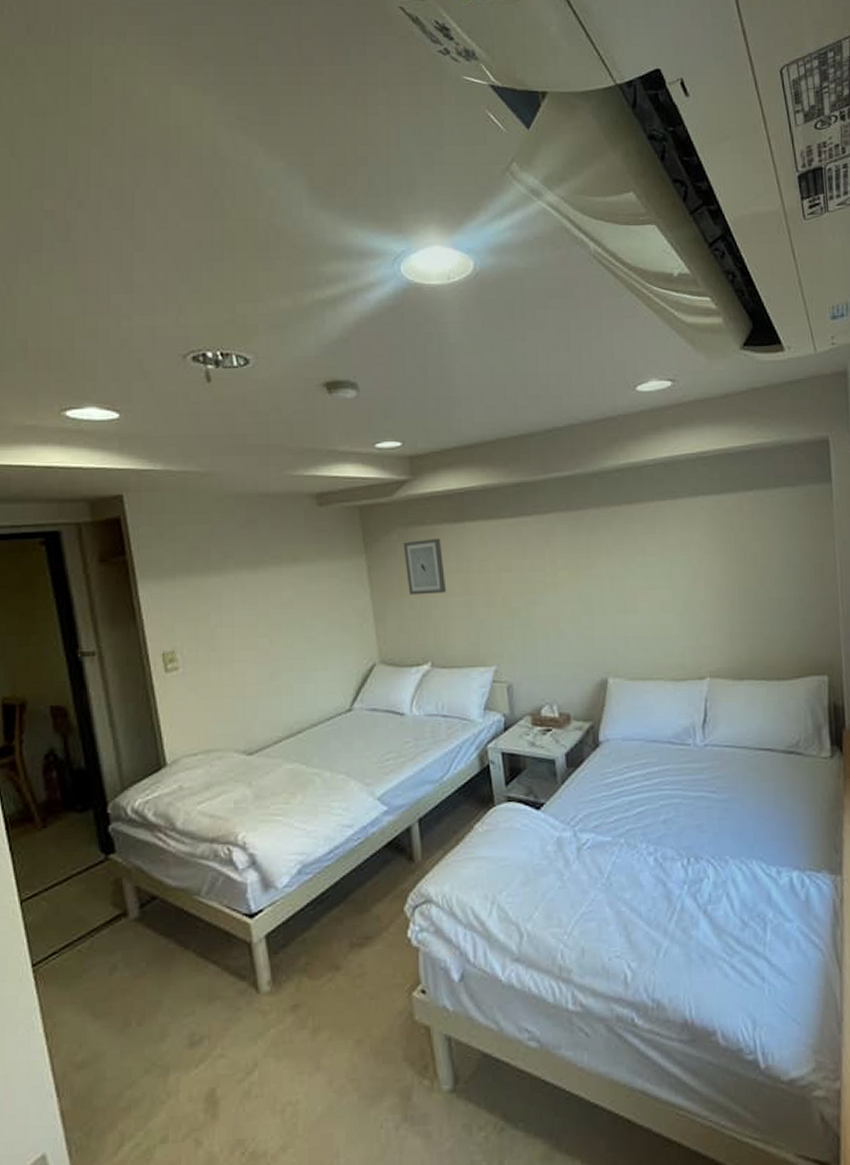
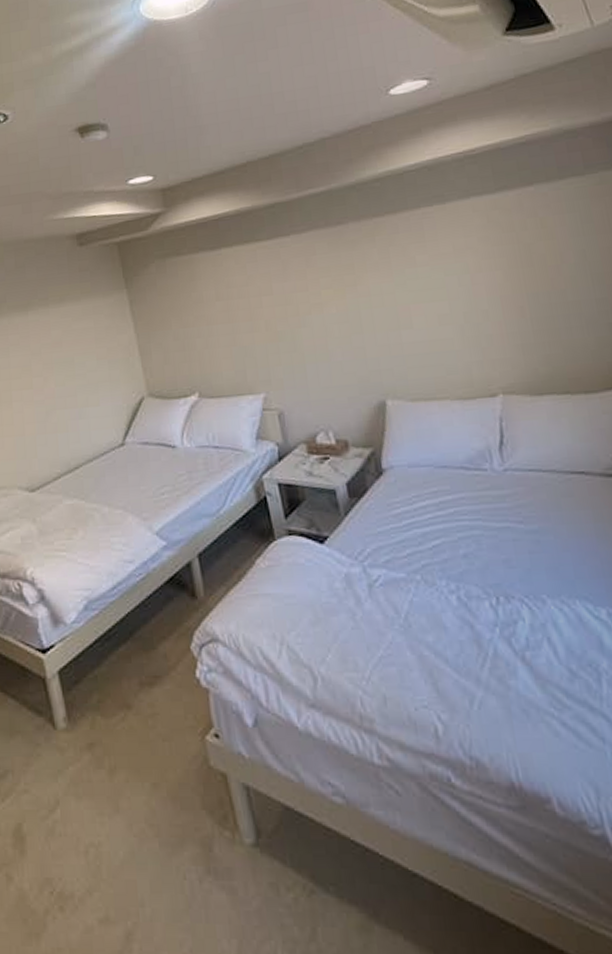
wall art: present [403,538,447,595] -> none [161,267,209,327]

